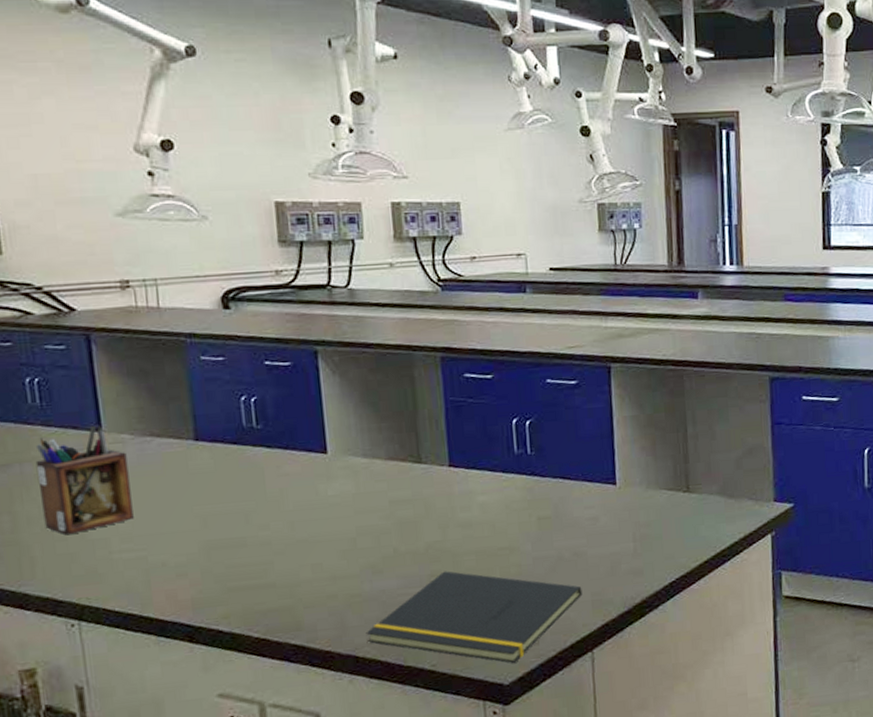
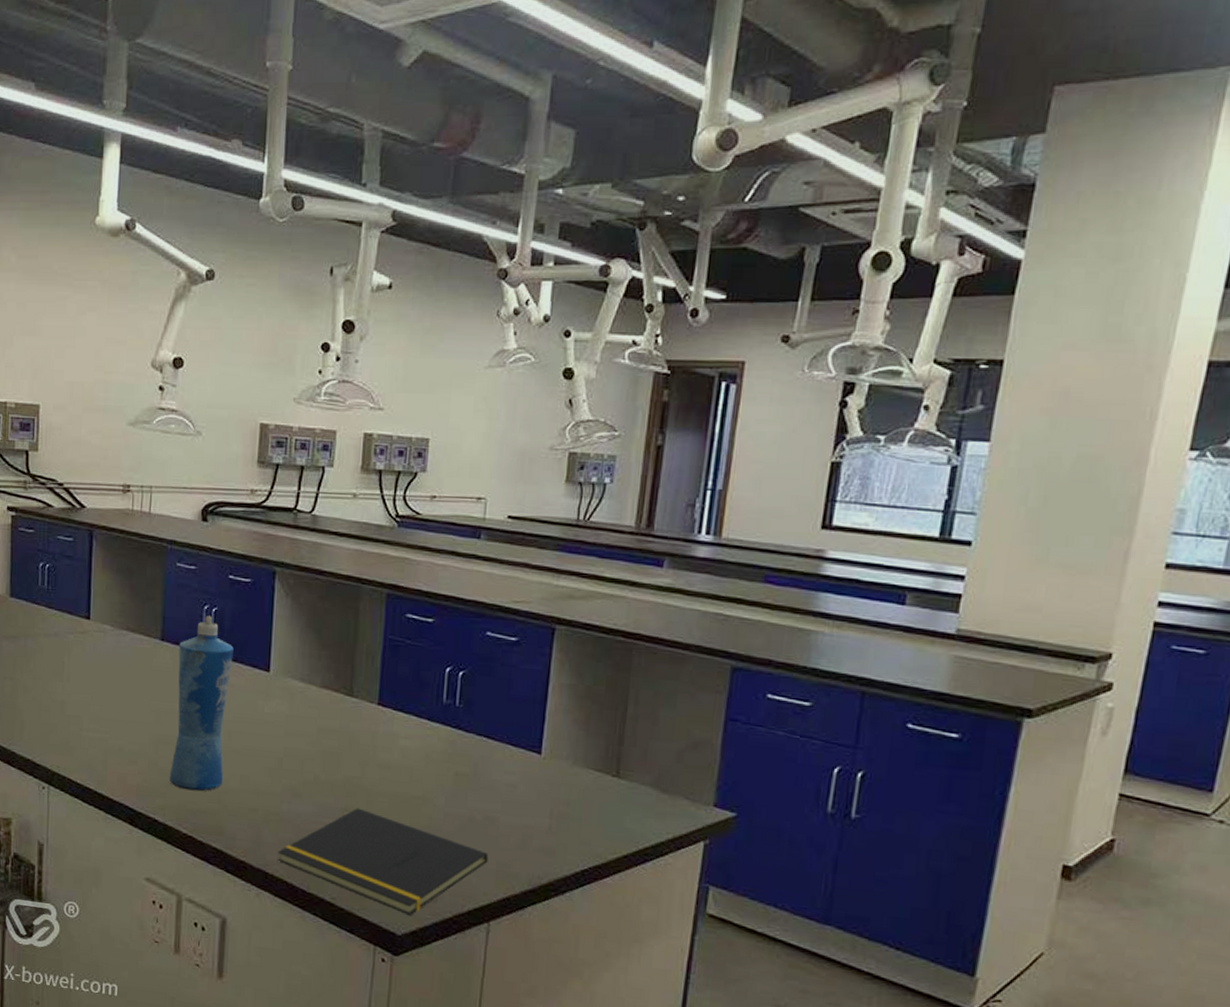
desk organizer: present [35,425,134,535] -> none [35,613,106,708]
squeeze bottle: none [217,406,292,592] -> present [169,616,234,792]

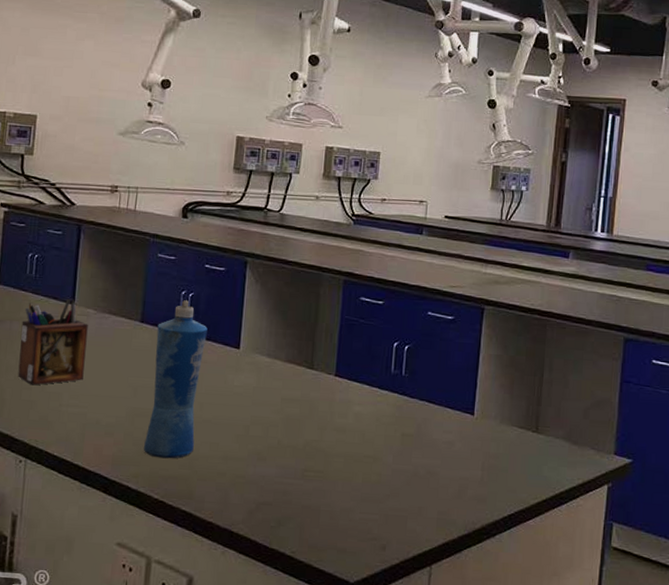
desk organizer: none [35,613,106,708] -> present [17,298,88,386]
notepad: present [277,808,489,915] -> none [242,468,430,564]

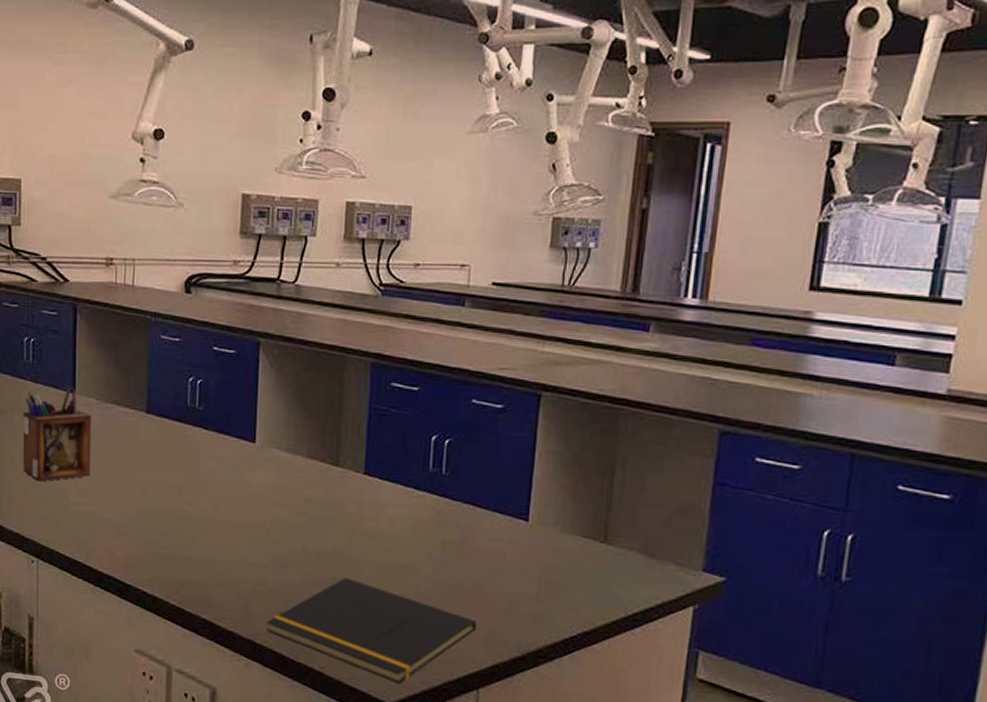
squeeze bottle: present [143,300,208,459] -> none [157,388,219,563]
notepad: none [242,468,430,564] -> present [266,577,477,684]

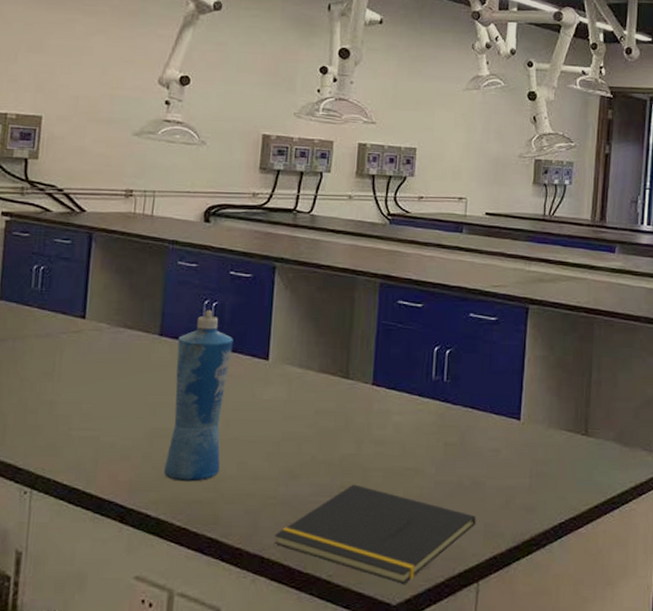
desk organizer: present [22,386,91,482] -> none [22,312,101,409]
squeeze bottle: none [157,388,219,563] -> present [163,310,233,482]

